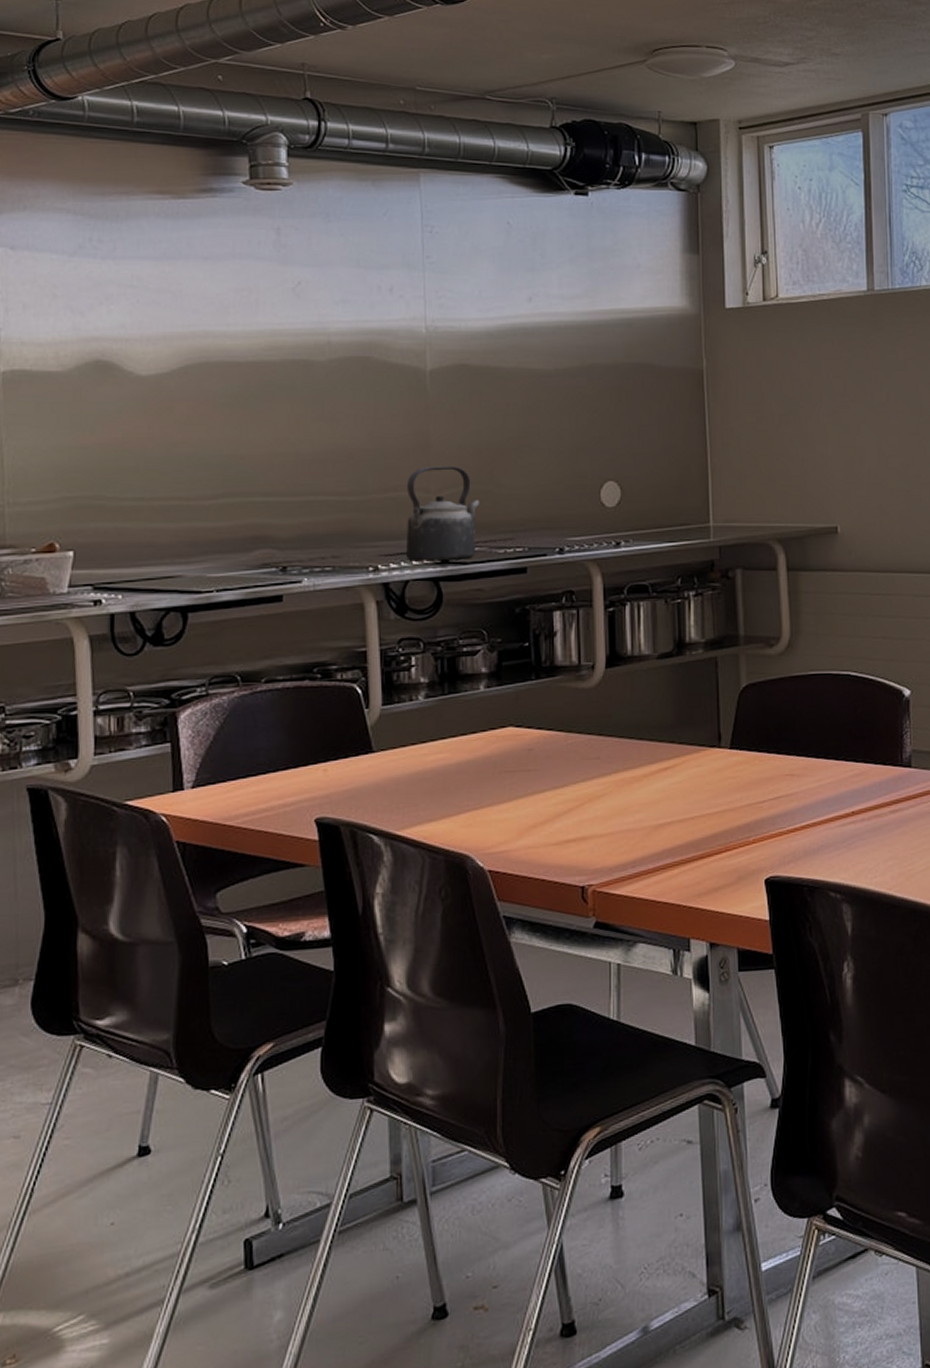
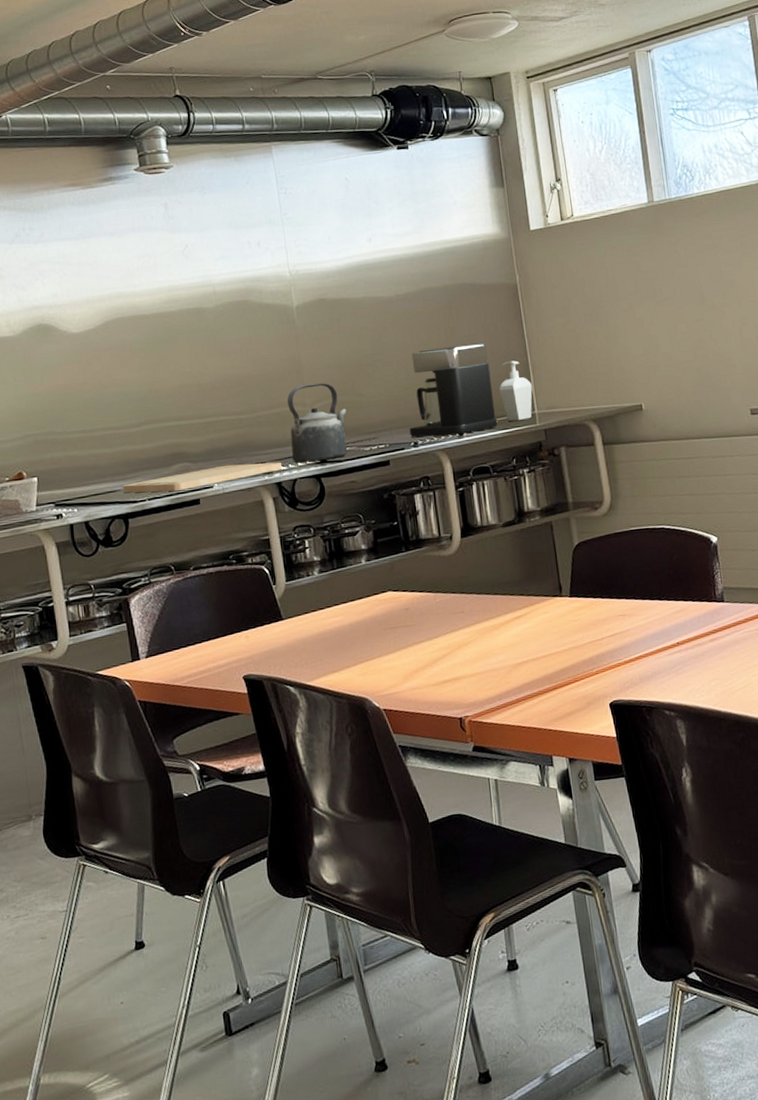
cutting board: none [184,556,391,584] -> present [122,462,282,494]
coffee maker: none [555,437,664,544] -> present [409,343,498,438]
soap bottle: none [669,461,709,533] -> present [499,360,533,421]

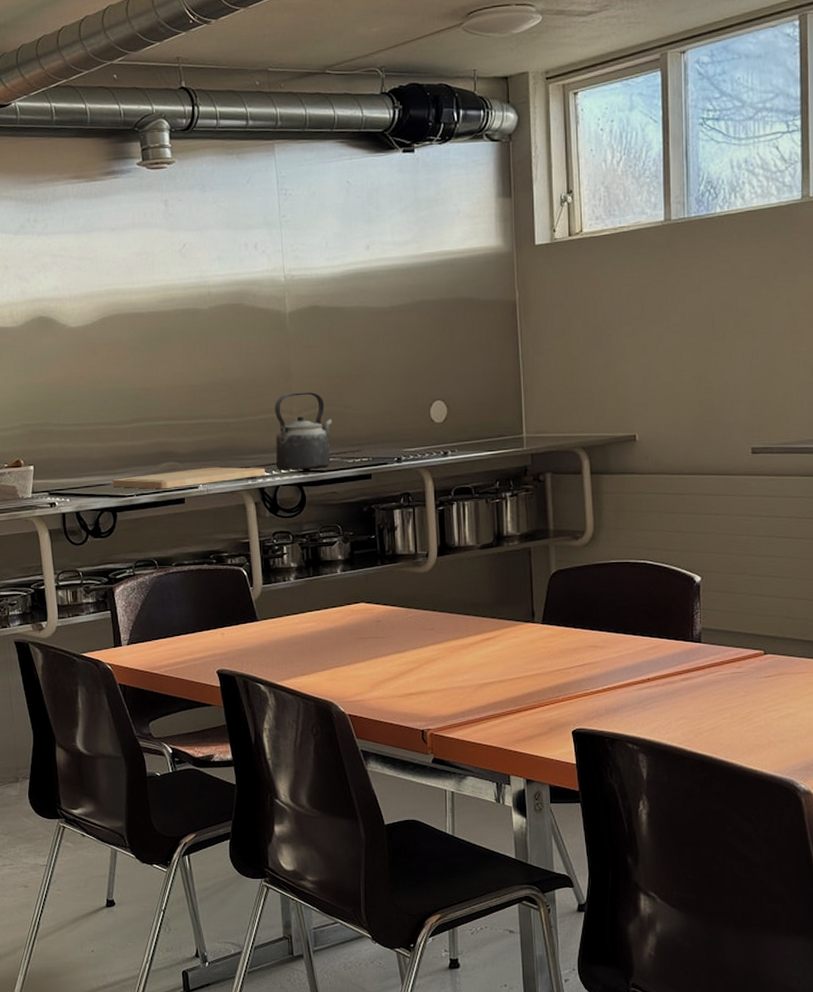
coffee maker: present [409,343,498,438] -> none [394,362,484,454]
soap bottle: present [499,360,533,421] -> none [488,381,522,443]

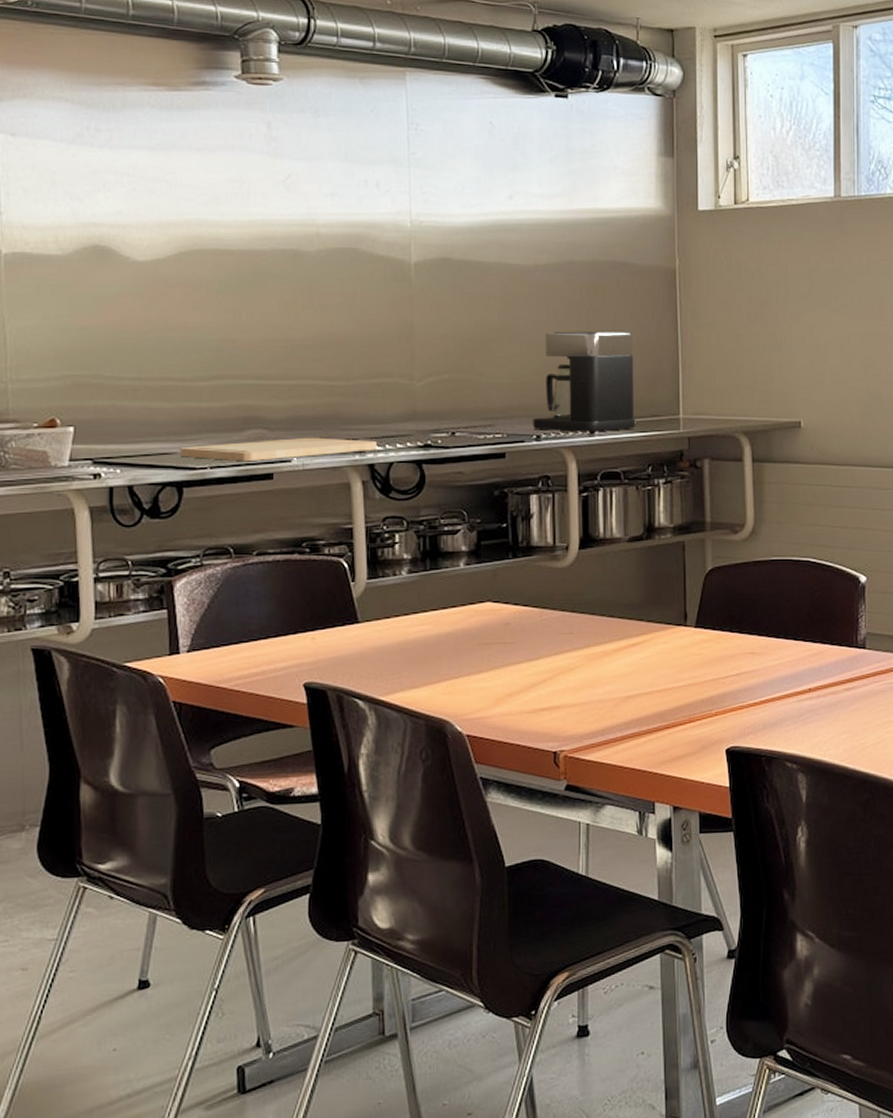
kettle: present [275,392,332,470] -> none [391,355,461,445]
coffee maker: none [394,362,484,454] -> present [533,331,636,432]

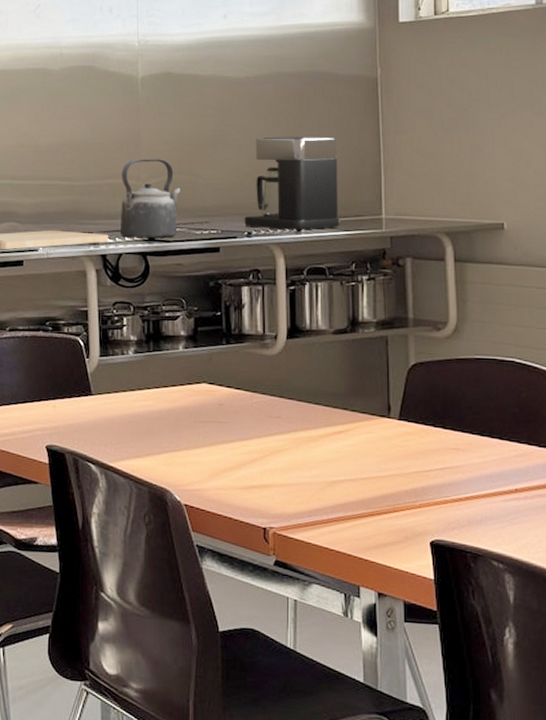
kettle: none [391,355,461,445] -> present [120,159,181,239]

